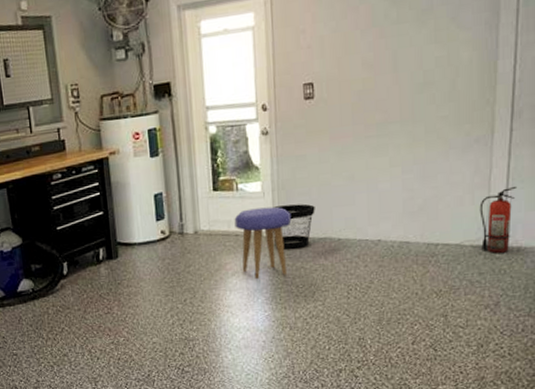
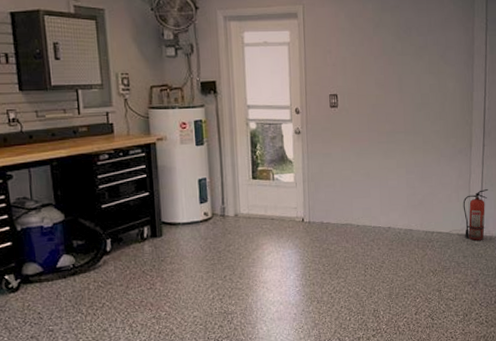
stool: present [234,207,292,279] -> none [270,195,319,258]
wastebasket: present [272,203,315,249] -> none [303,194,339,233]

